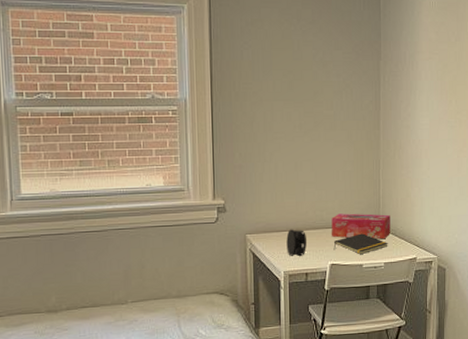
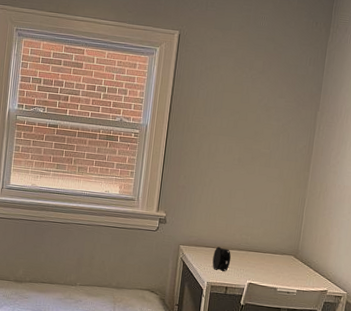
tissue box: present [332,213,390,240] -> none [253,240,308,270]
notepad: present [333,233,388,255] -> none [253,260,303,280]

